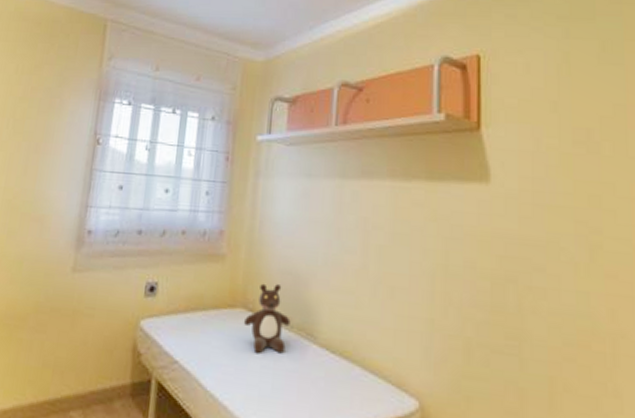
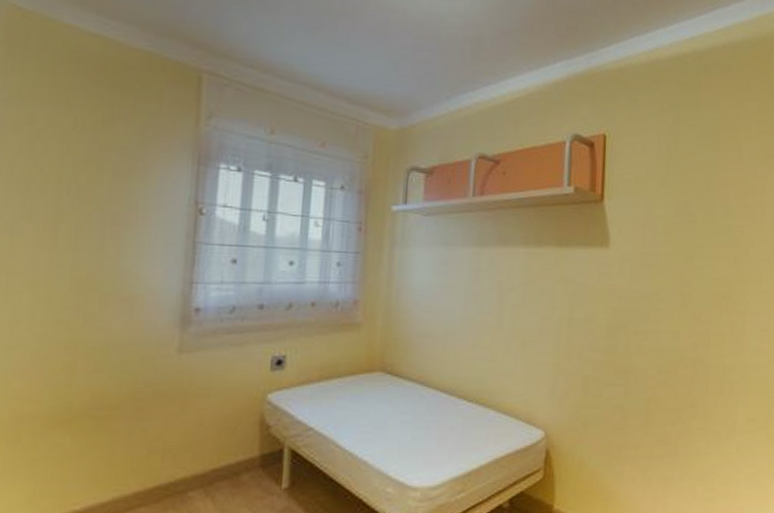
stuffed animal: present [243,283,291,354] -> none [381,347,429,410]

